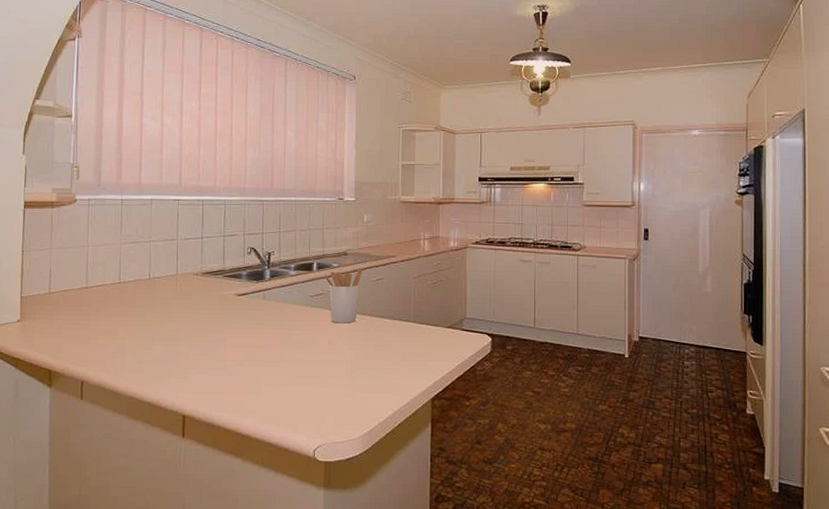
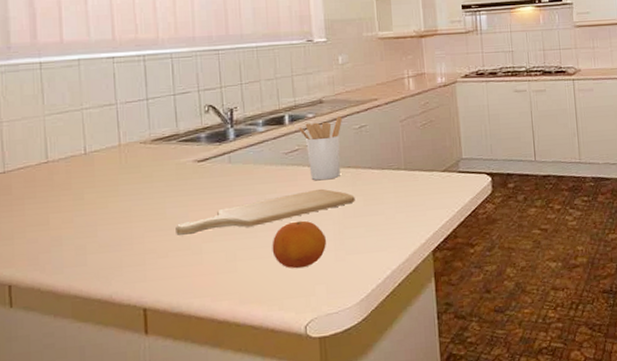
chopping board: none [215,330,367,358] -> present [176,188,355,236]
fruit: none [292,356,339,399] -> present [272,220,326,269]

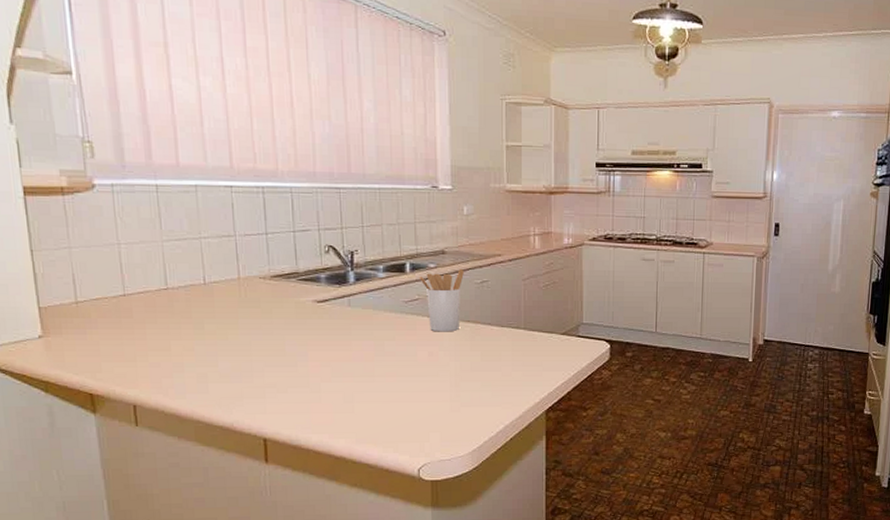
chopping board: present [176,188,355,236] -> none [295,340,473,374]
fruit: present [272,220,326,269] -> none [389,369,442,415]

